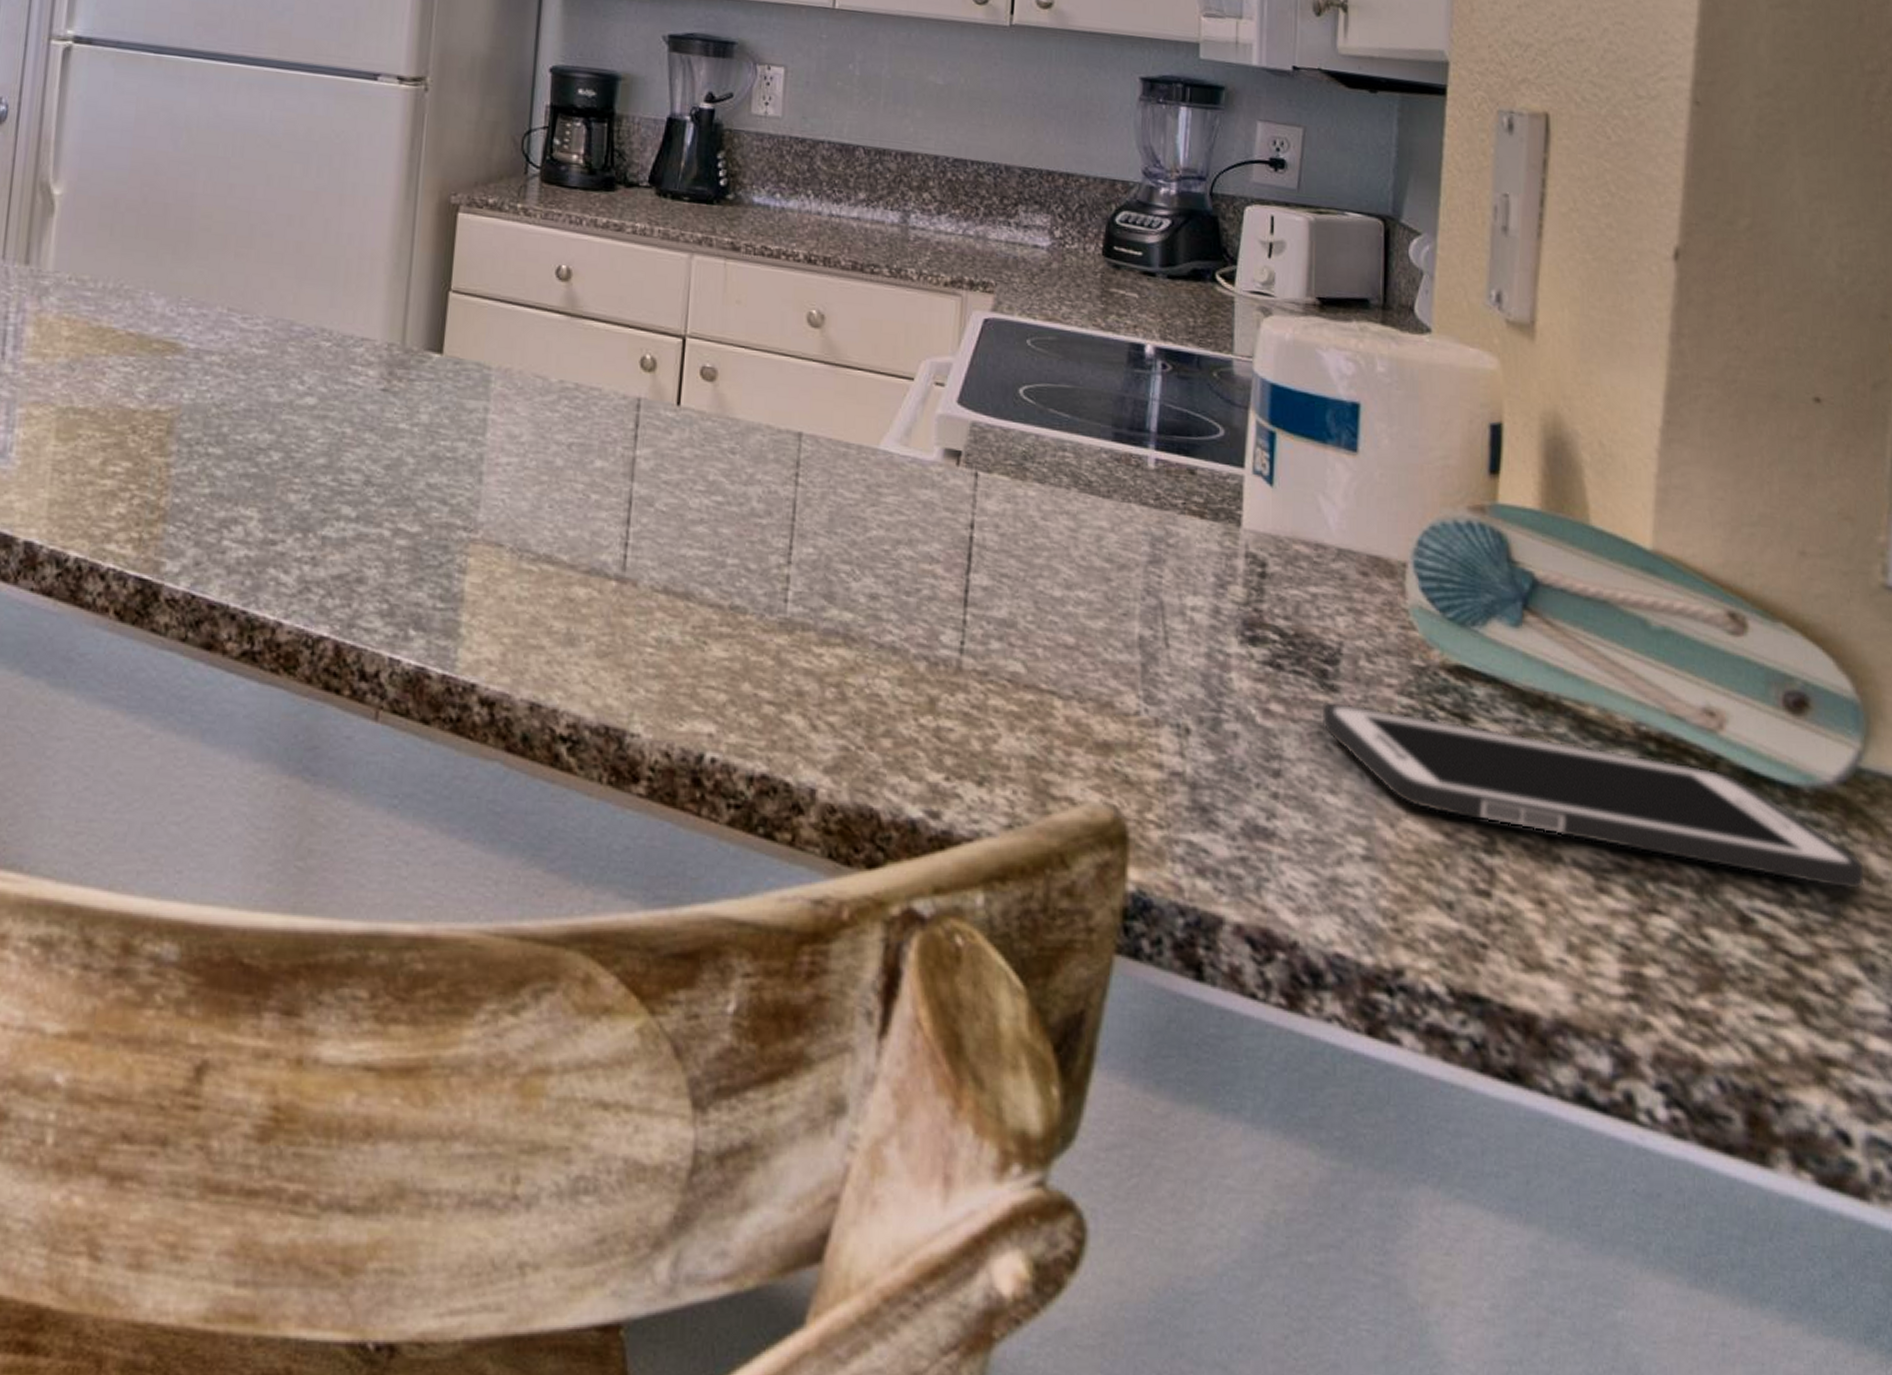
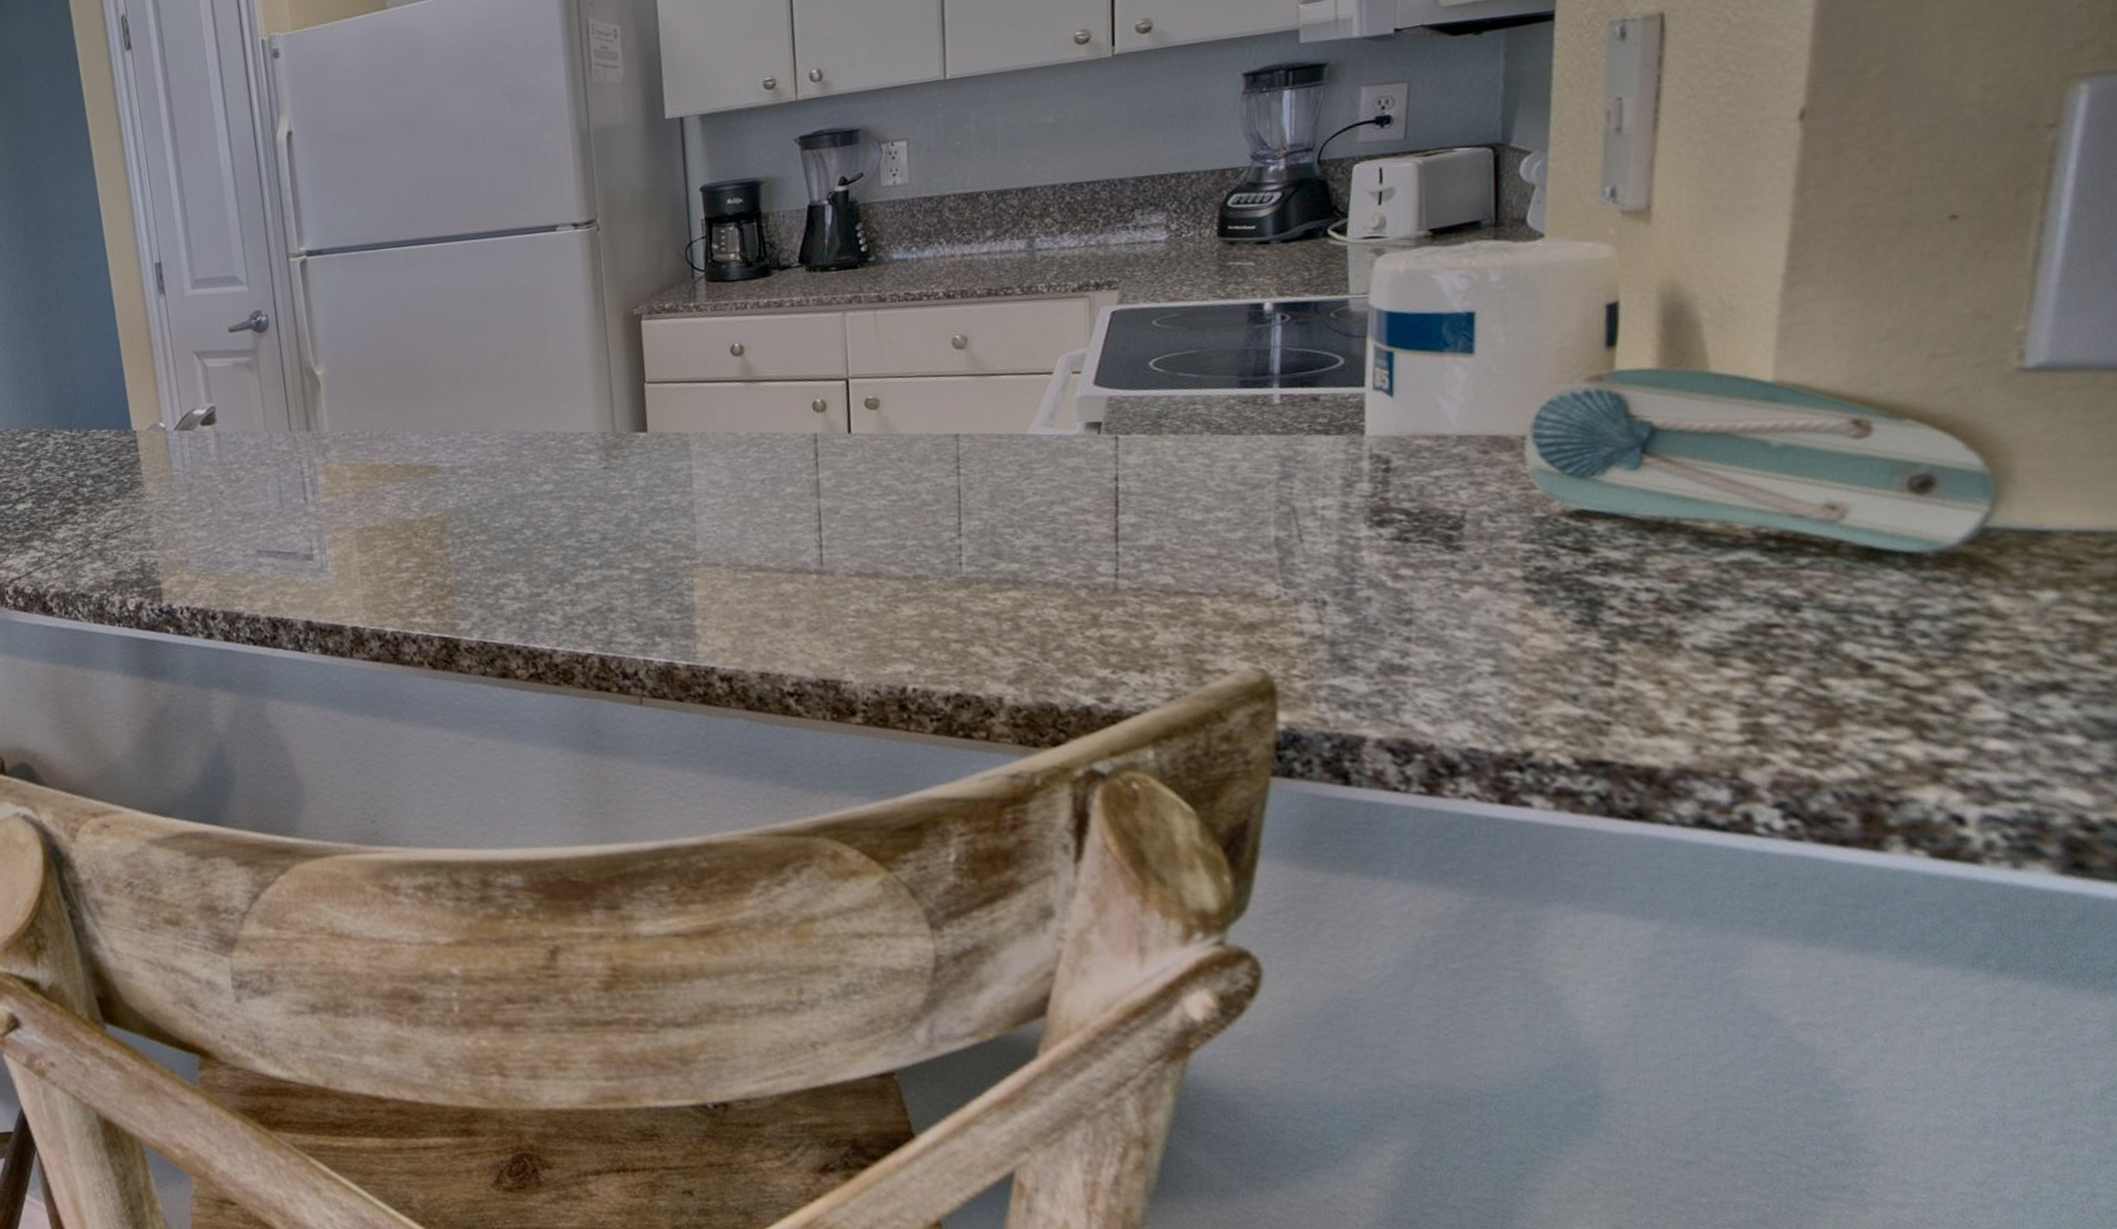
cell phone: present [1320,701,1865,890] -> none [1447,552,1988,630]

